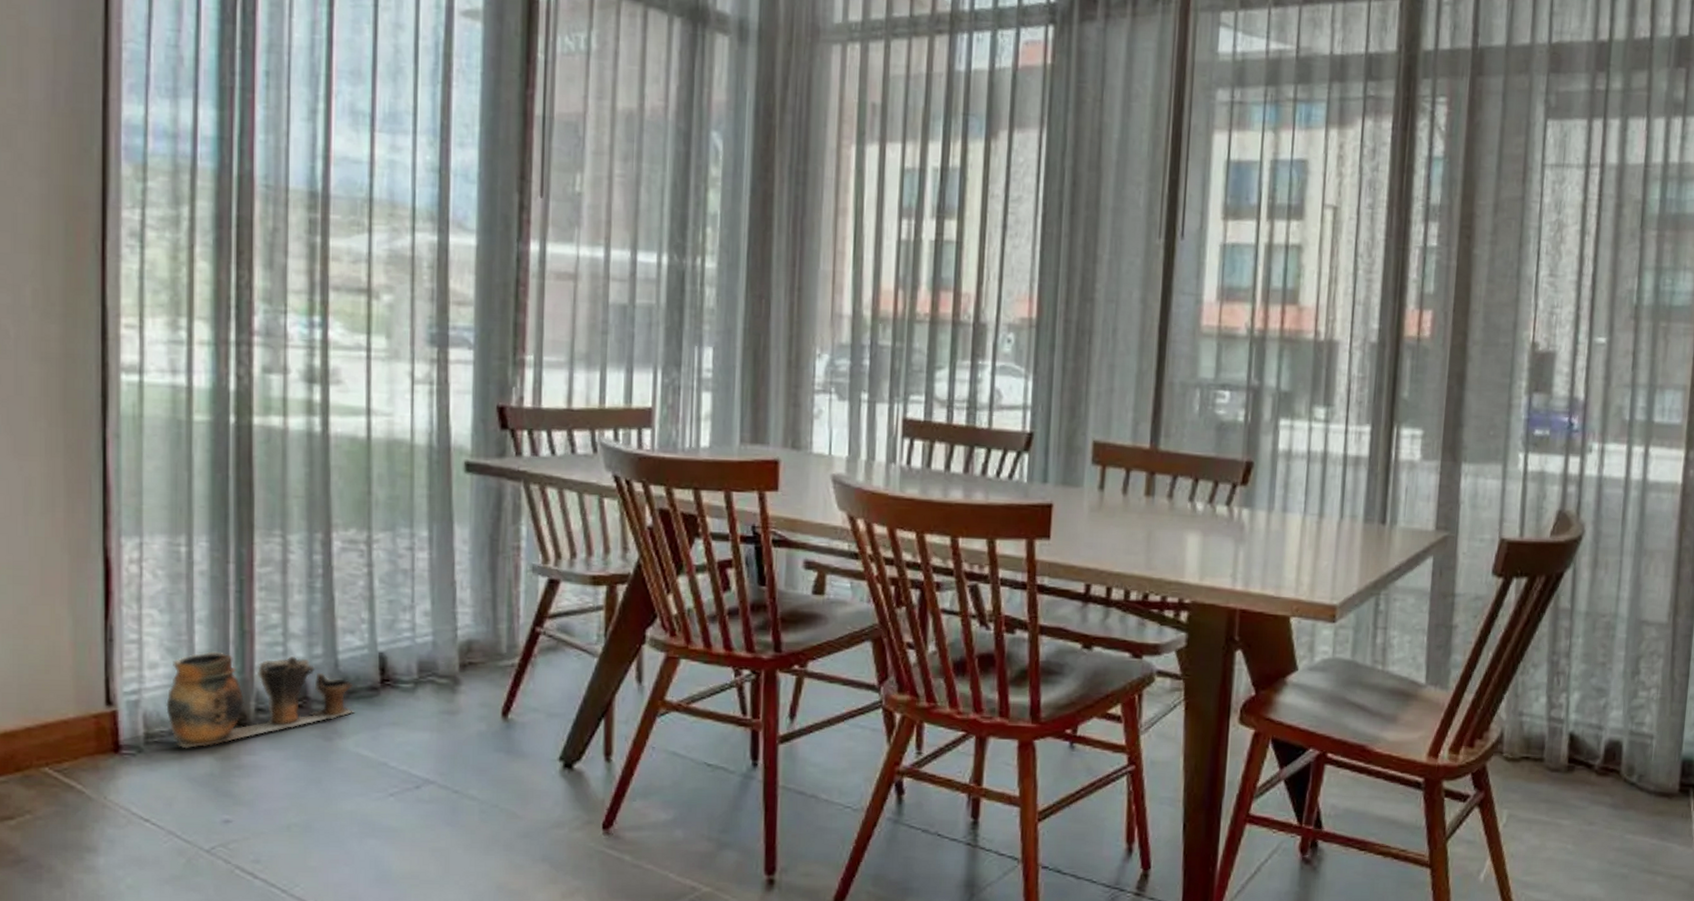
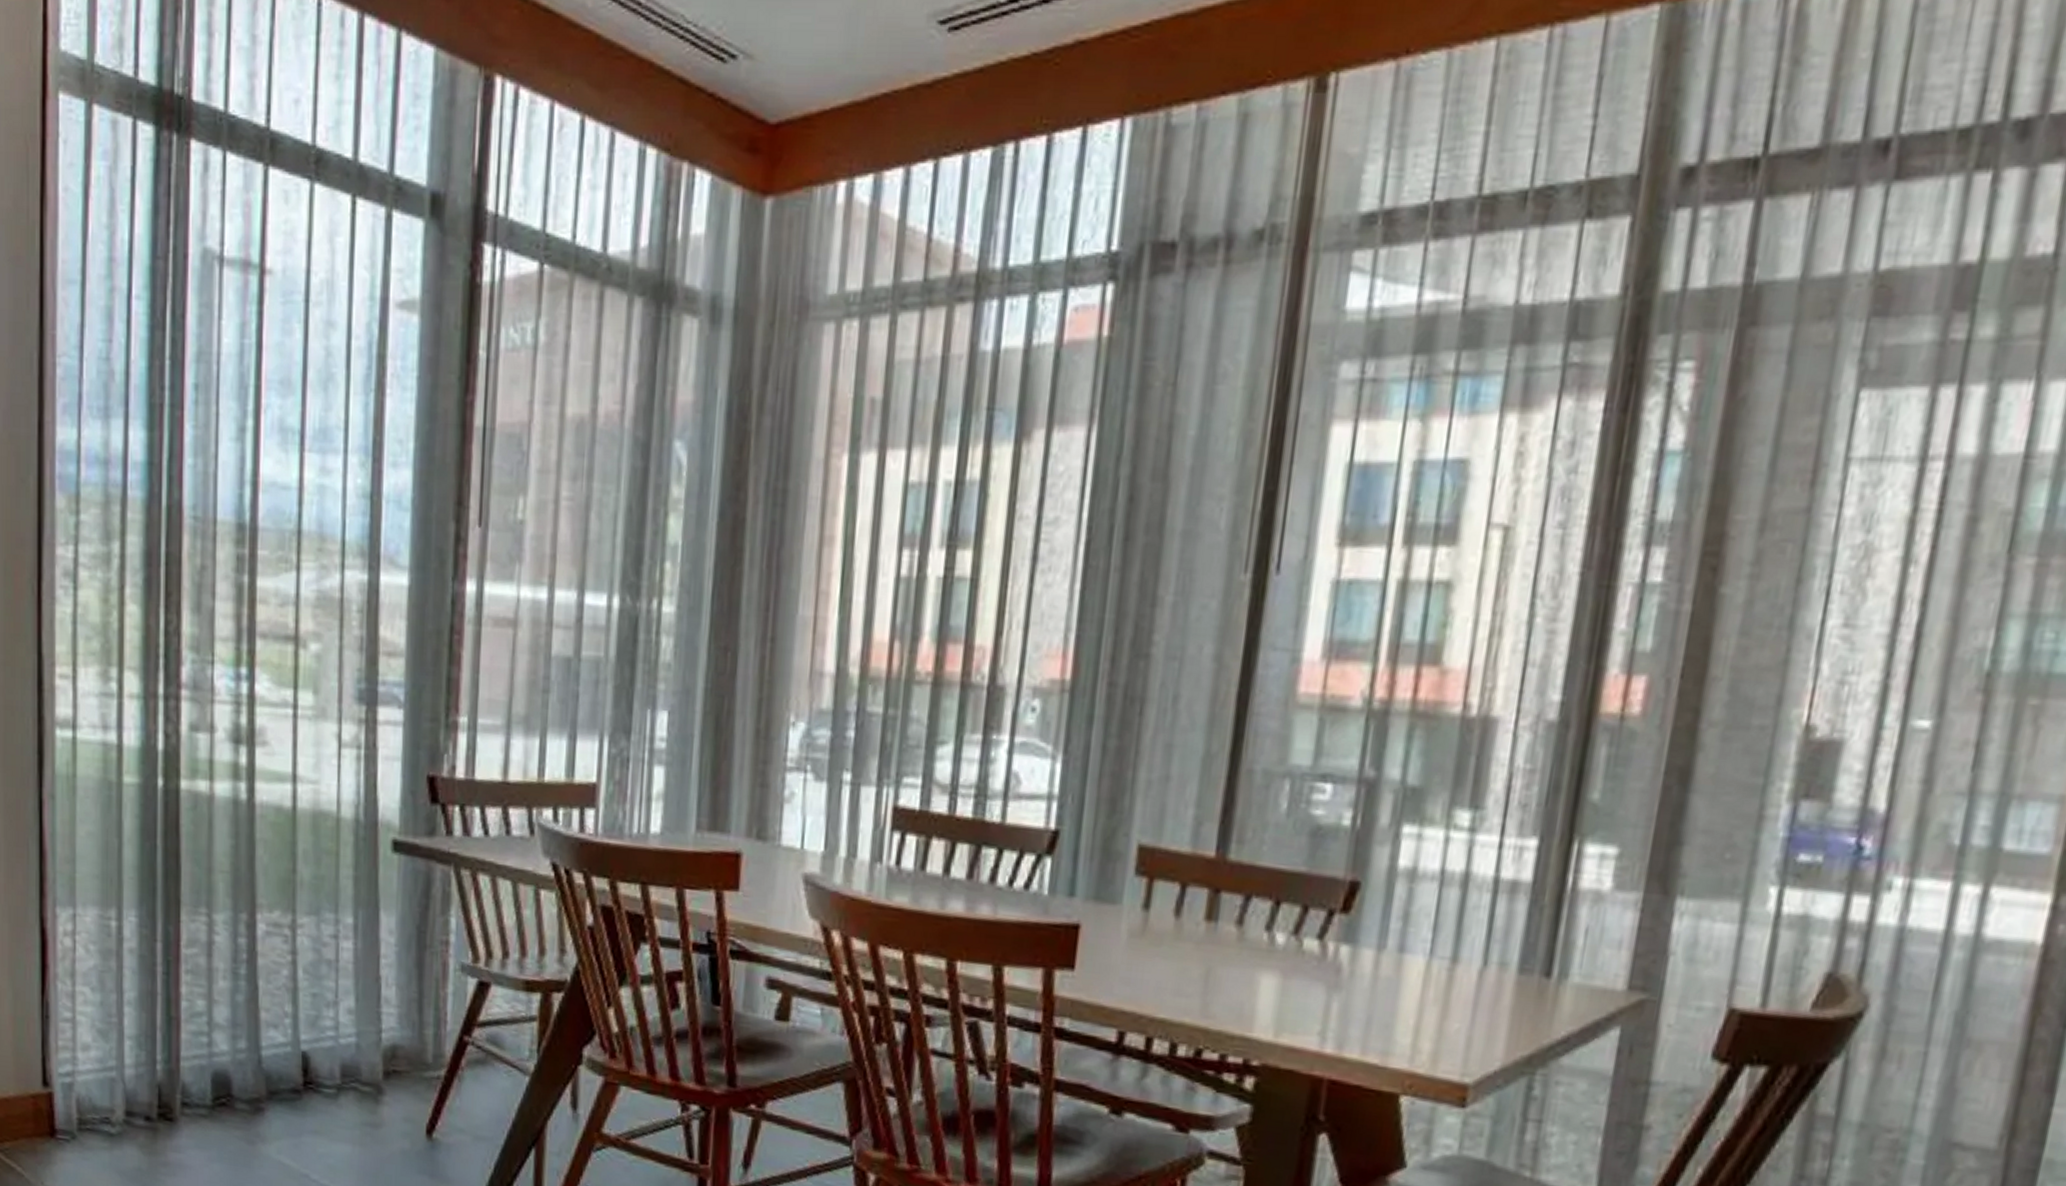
pottery set: present [166,651,356,749] -> none [97,1036,278,1139]

